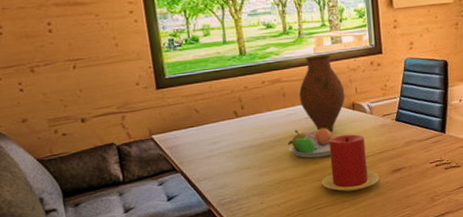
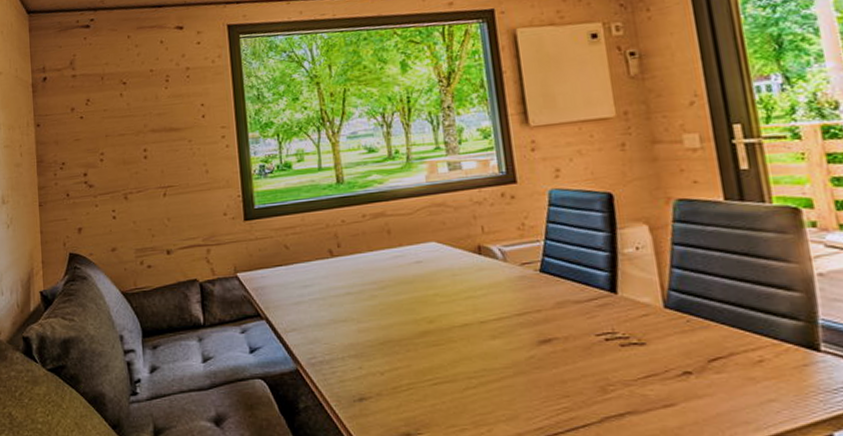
fruit bowl: present [287,127,333,158] -> none [393,275,453,315]
vase: present [299,55,345,132] -> none [407,184,468,281]
candle: present [321,134,380,192] -> none [437,286,520,366]

